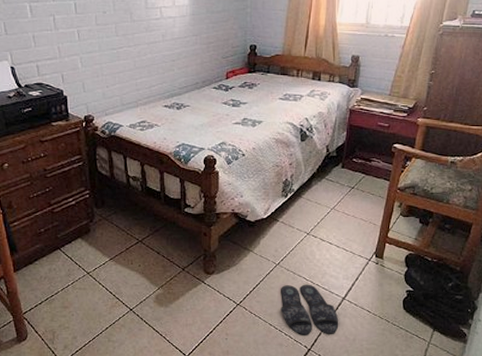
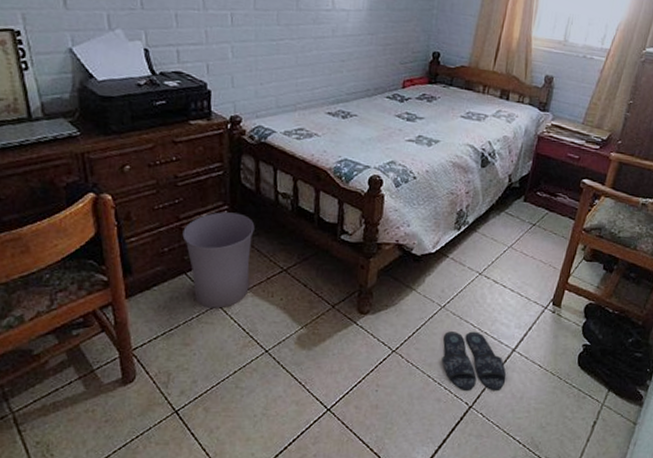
waste bin: none [54,196,112,276] -> present [182,212,255,309]

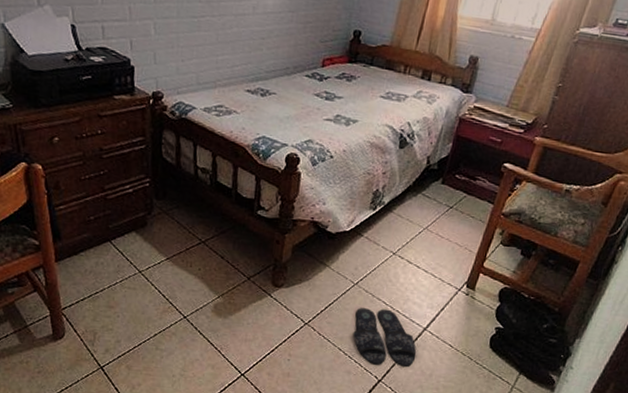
waste bin: present [182,212,255,309] -> none [107,184,175,275]

